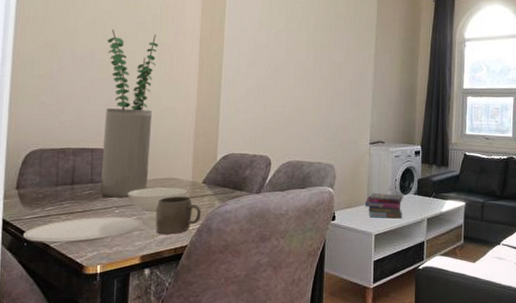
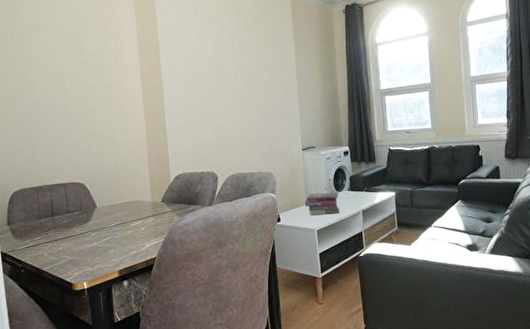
plate: present [23,217,142,244] -> none [19,239,116,269]
vase: present [99,29,158,198] -> none [63,77,115,224]
bowl: present [127,187,188,212] -> none [99,208,150,232]
mug: present [155,196,201,235] -> none [125,215,164,250]

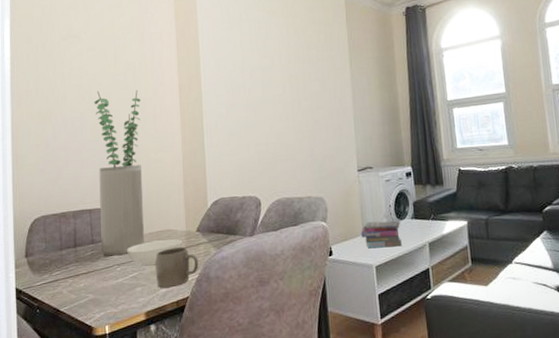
vase: none [63,77,115,224] -> present [94,90,144,257]
bowl: none [99,208,150,232] -> present [126,239,183,266]
mug: none [125,215,164,250] -> present [155,247,199,288]

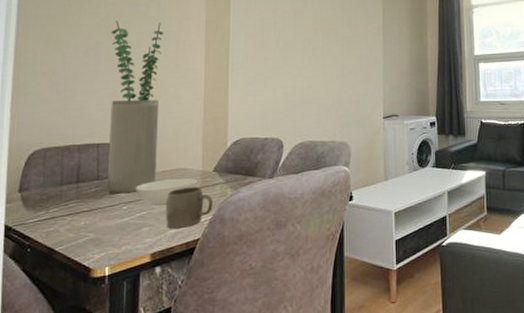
books: present [361,221,402,249] -> none [382,168,422,195]

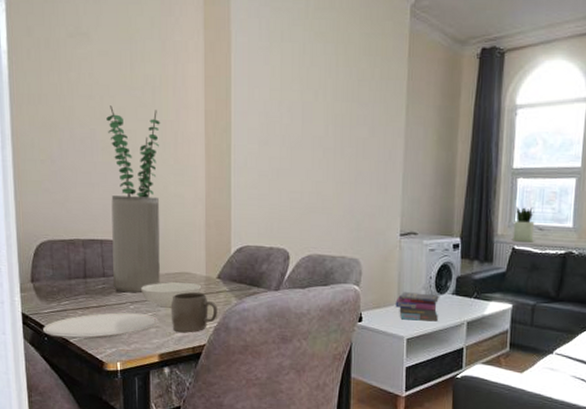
plate: none [27,213,152,248] -> present [43,312,158,339]
books: none [382,168,422,195] -> present [395,292,440,322]
planter: none [479,86,499,117] -> present [511,207,535,244]

